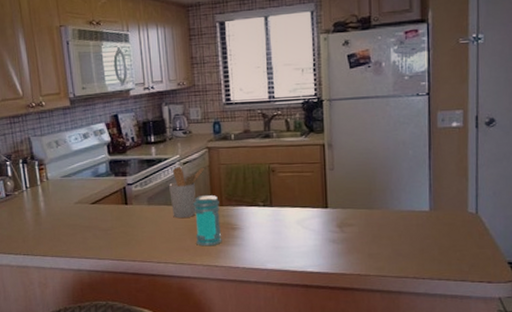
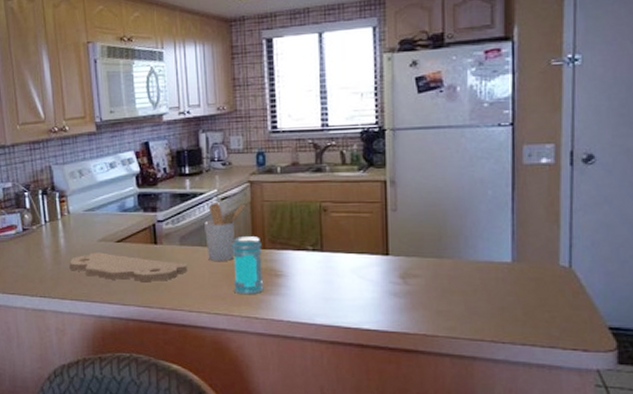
cutting board: none [49,213,155,238] -> present [69,252,188,281]

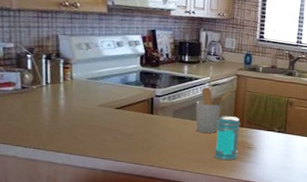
cutting board: present [69,252,188,281] -> none [67,115,178,144]

